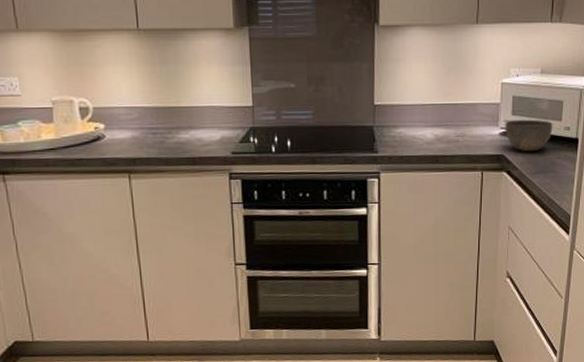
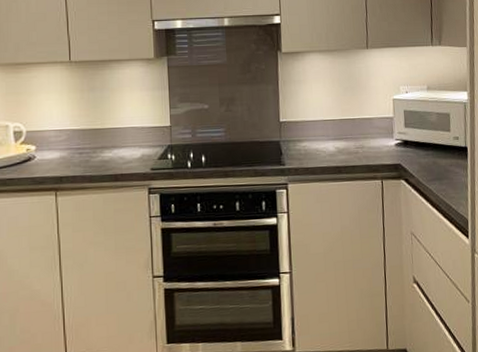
bowl: present [505,119,553,152] -> none [399,130,443,161]

